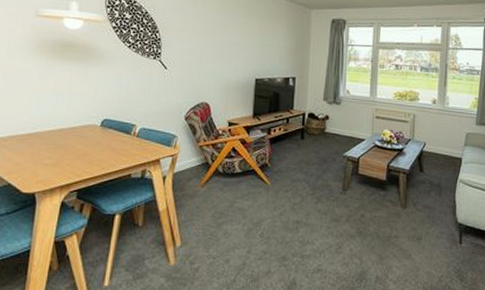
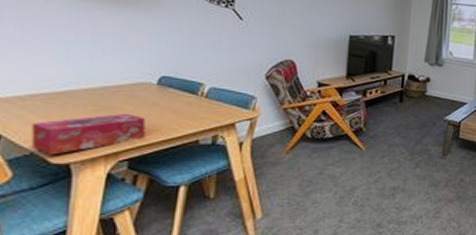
tissue box: none [9,150,91,186] -> present [31,113,146,155]

